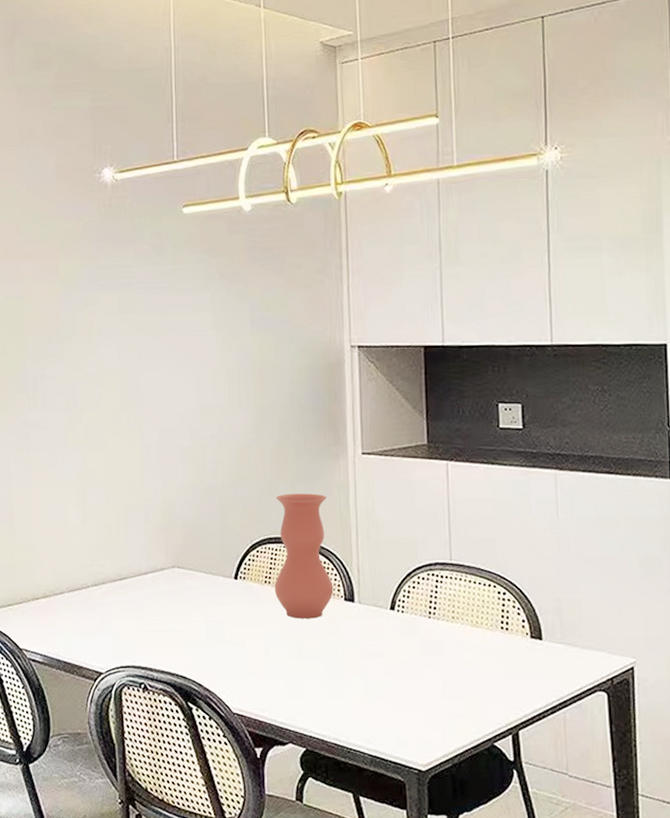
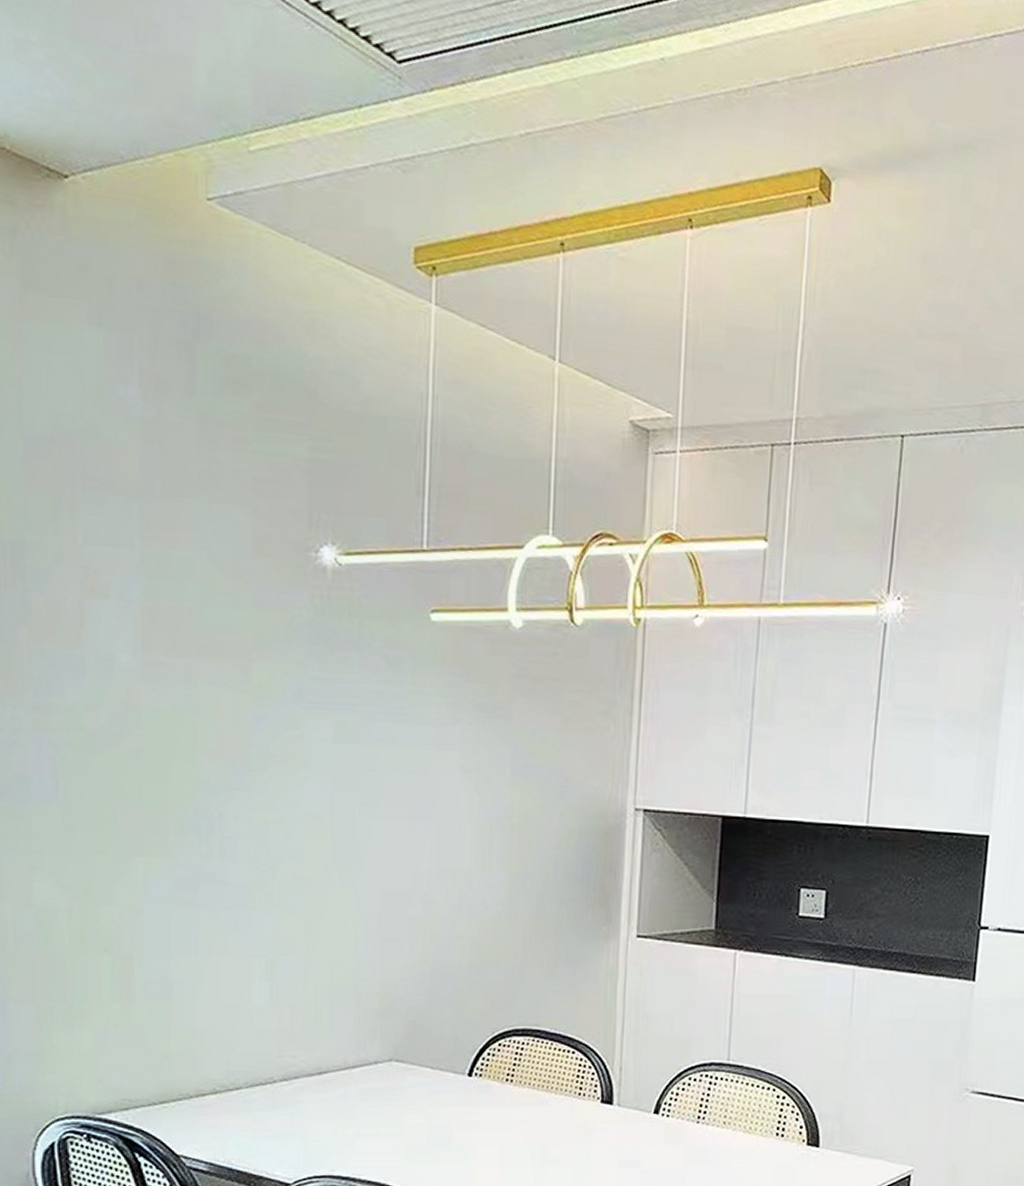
vase: present [274,493,334,619] -> none [517,979,590,1122]

